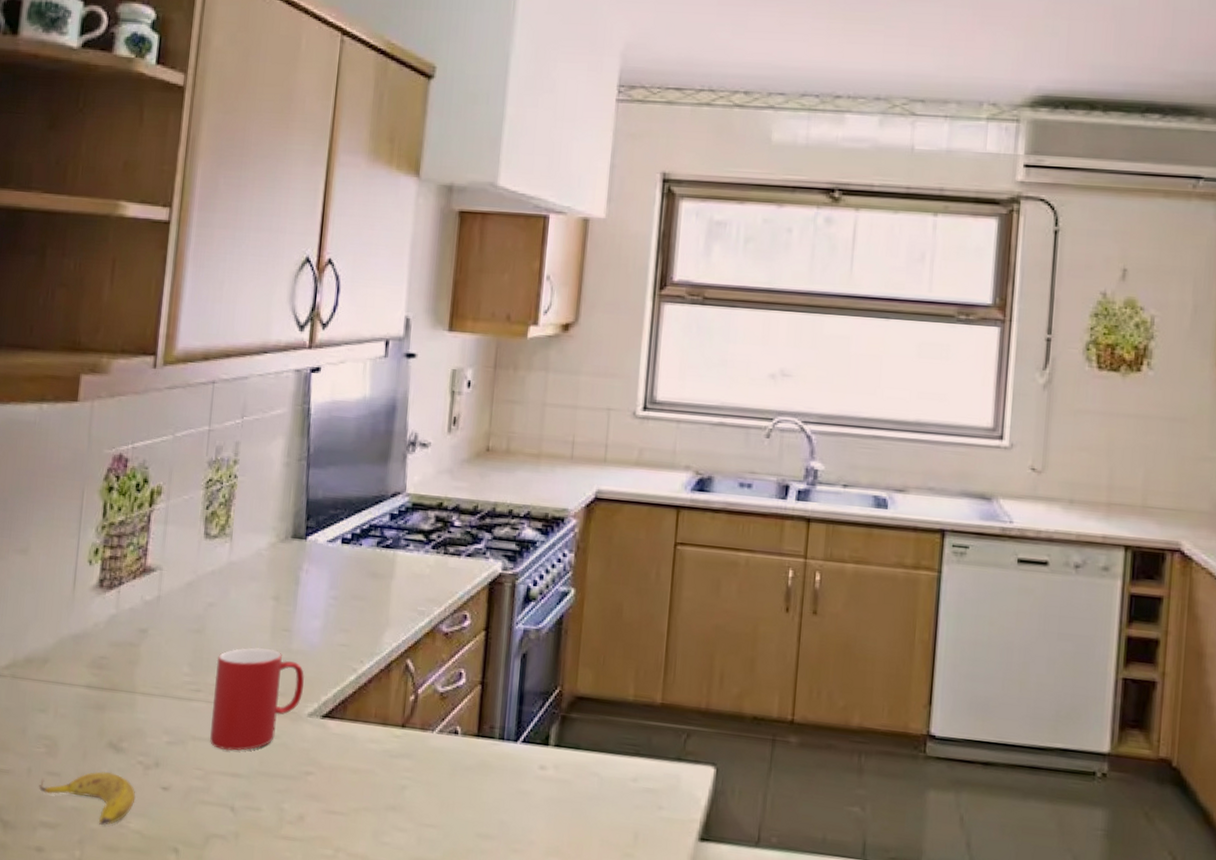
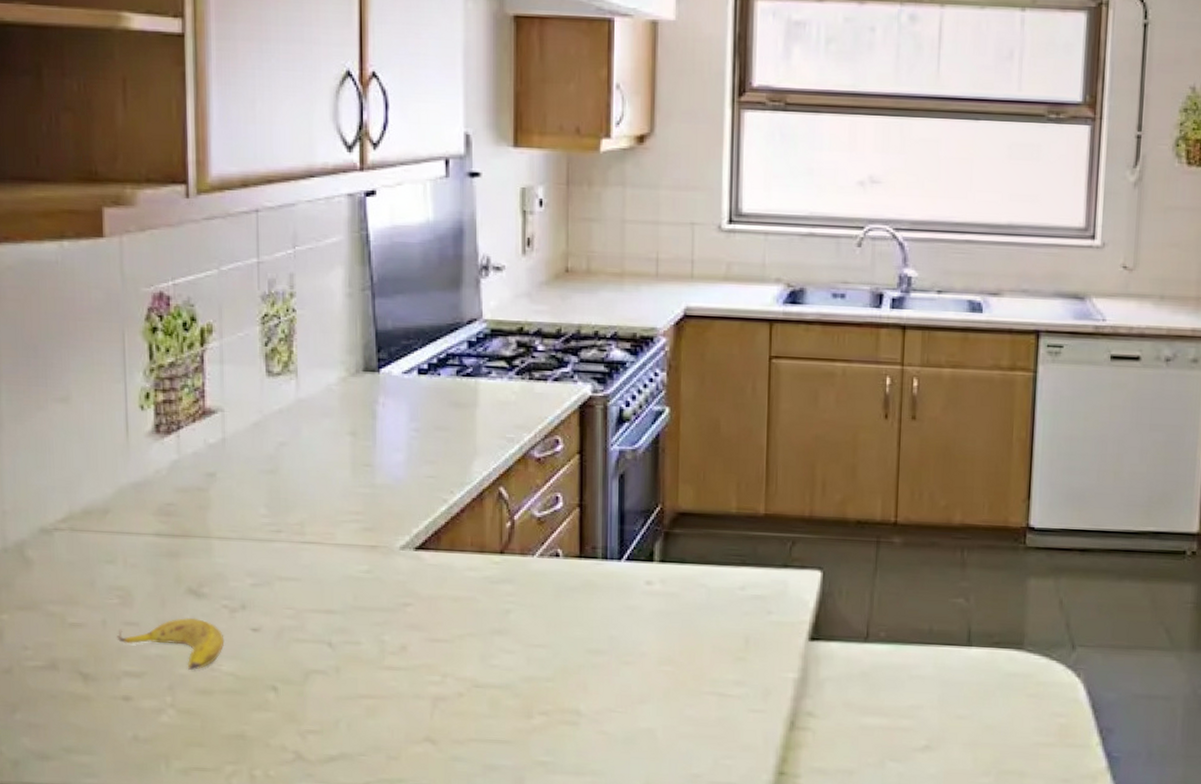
cup: present [210,647,304,751] -> none [295,484,392,589]

